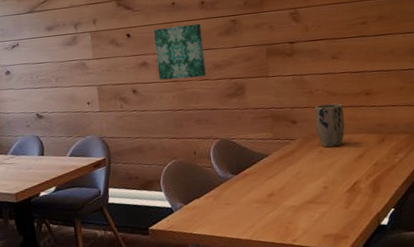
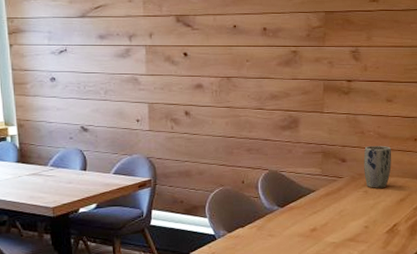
wall art: present [153,23,206,80] -> none [211,50,262,106]

